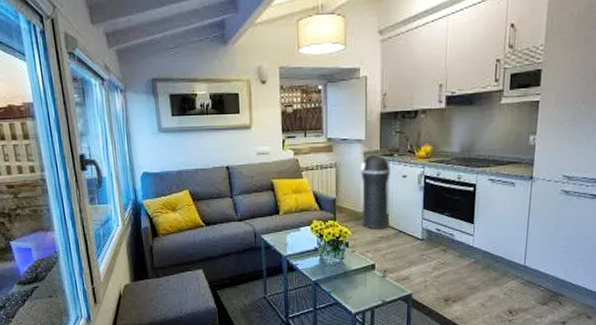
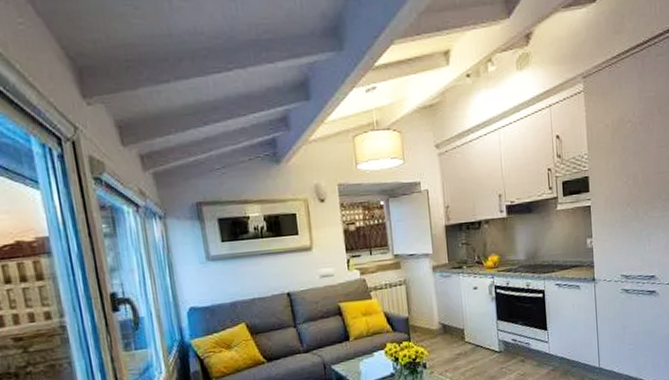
trash can: present [360,154,390,229] -> none [430,268,465,347]

